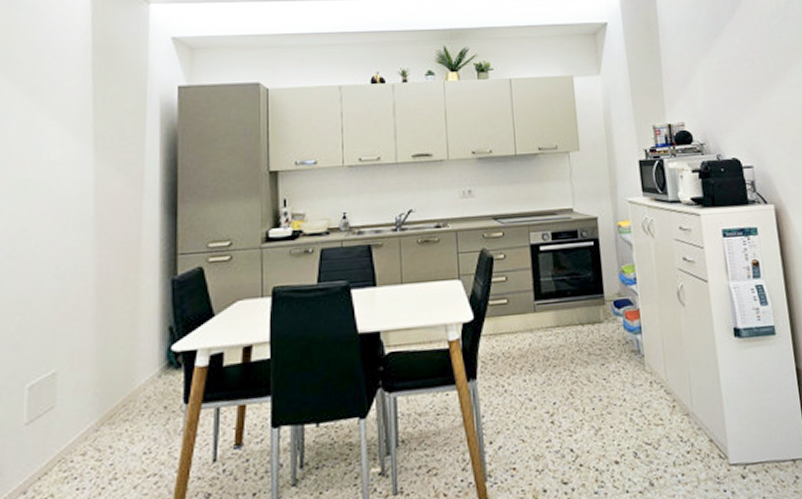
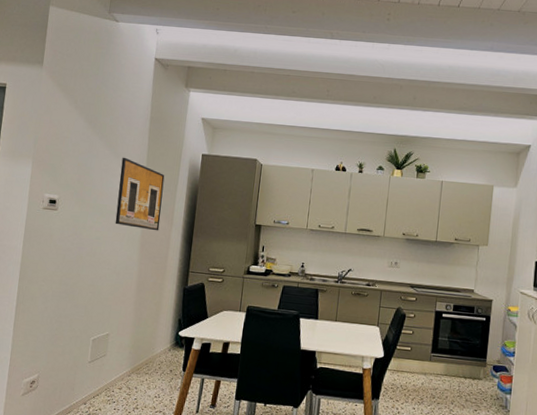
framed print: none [50,105,124,205] -> present [115,157,165,231]

